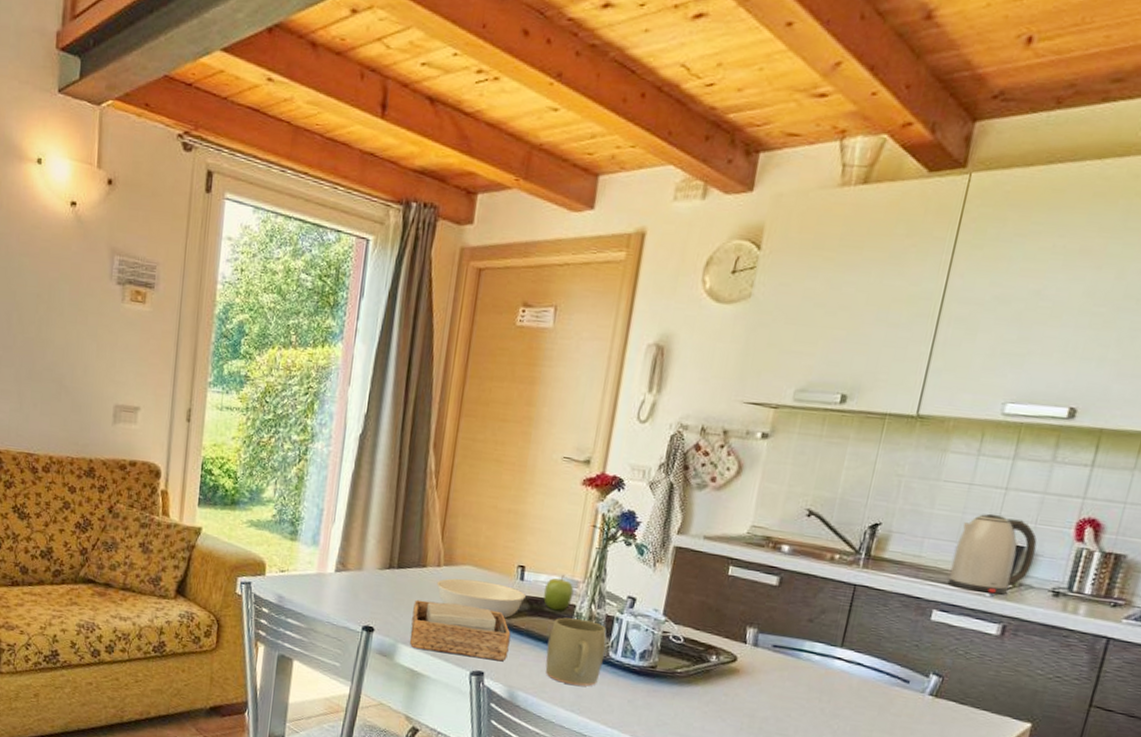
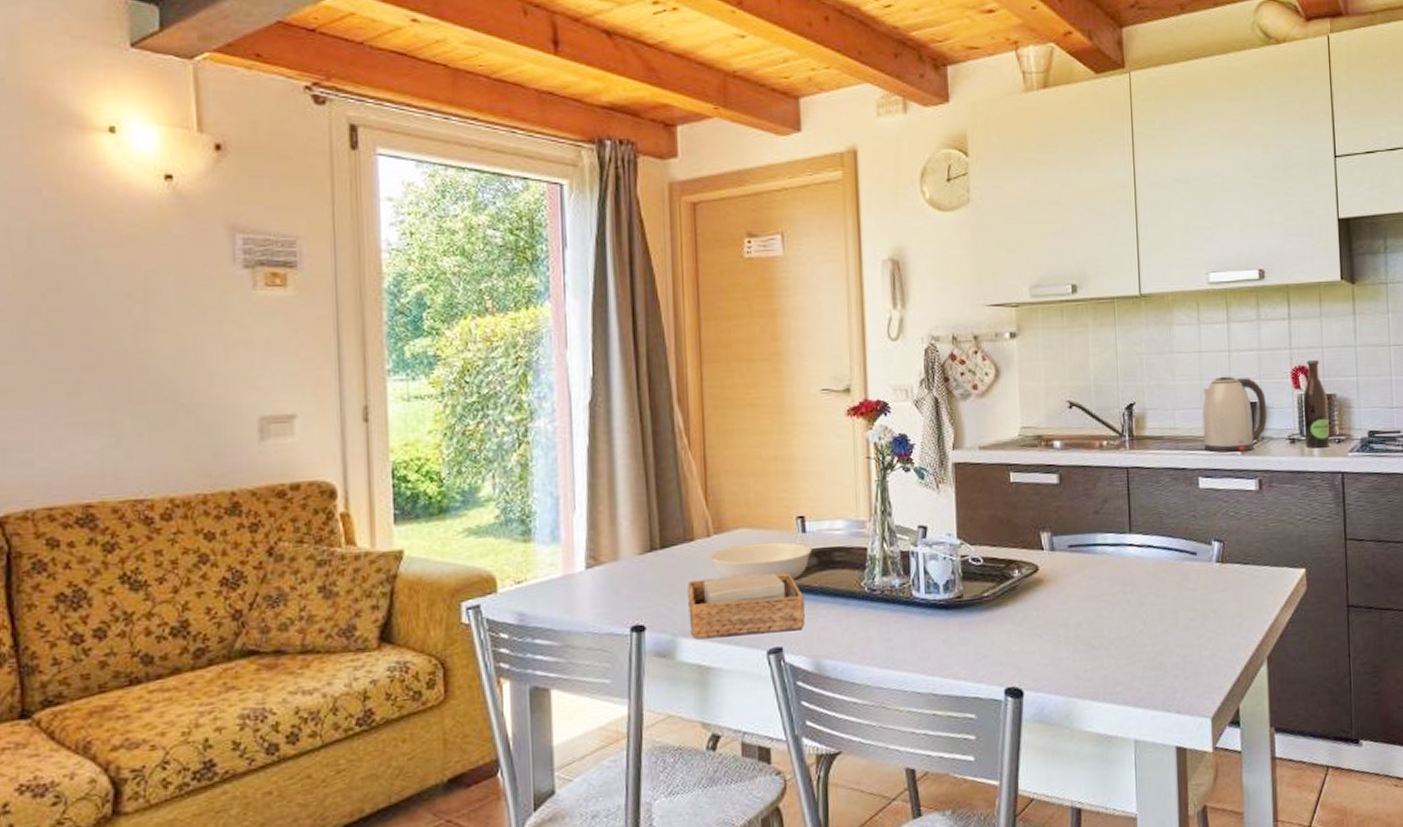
fruit: present [543,574,574,613] -> none [829,516,862,560]
mug: present [545,617,607,687] -> none [845,561,909,638]
bottle: none [1070,513,1118,609] -> present [1302,359,1330,449]

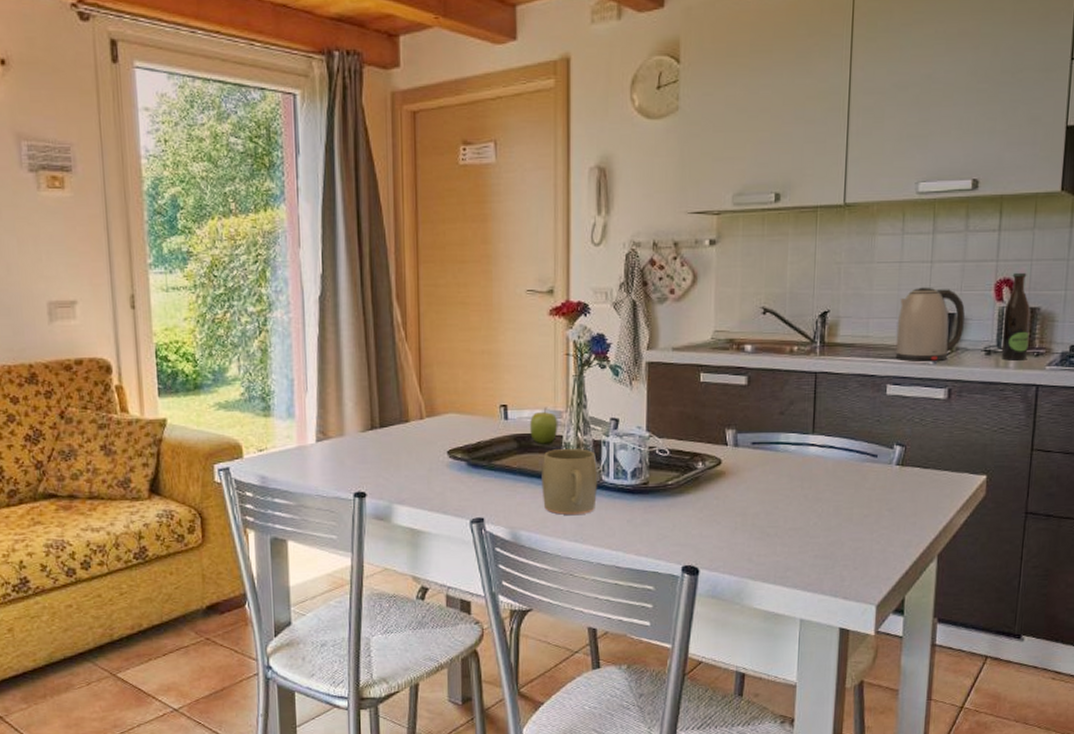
napkin holder: present [688,573,805,639] -> none [403,453,504,507]
bowl: present [709,541,811,580] -> none [422,426,512,461]
fruit: none [829,516,862,560] -> present [529,407,558,446]
mug: none [845,561,909,638] -> present [542,448,598,516]

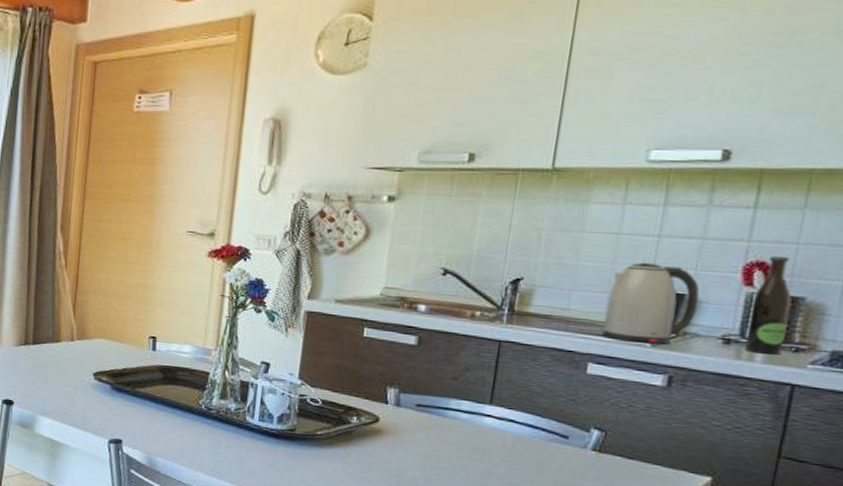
fruit: present [529,407,558,446] -> none [176,343,207,380]
mug: present [542,448,598,516] -> none [182,384,243,451]

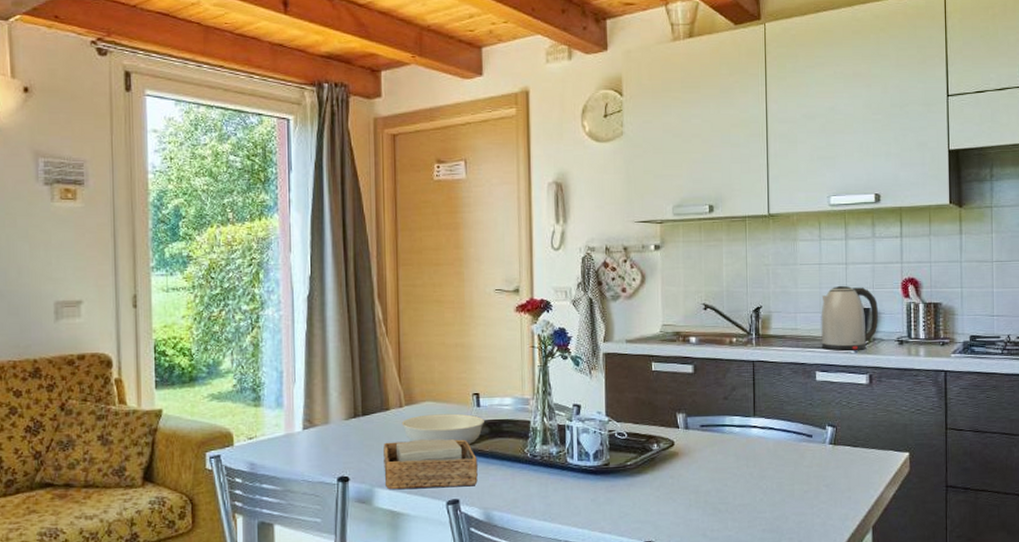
napkin holder: none [48,373,146,429] -> present [383,439,478,490]
bowl: none [71,351,159,388] -> present [401,413,484,445]
bottle: present [744,255,792,355] -> none [911,272,935,349]

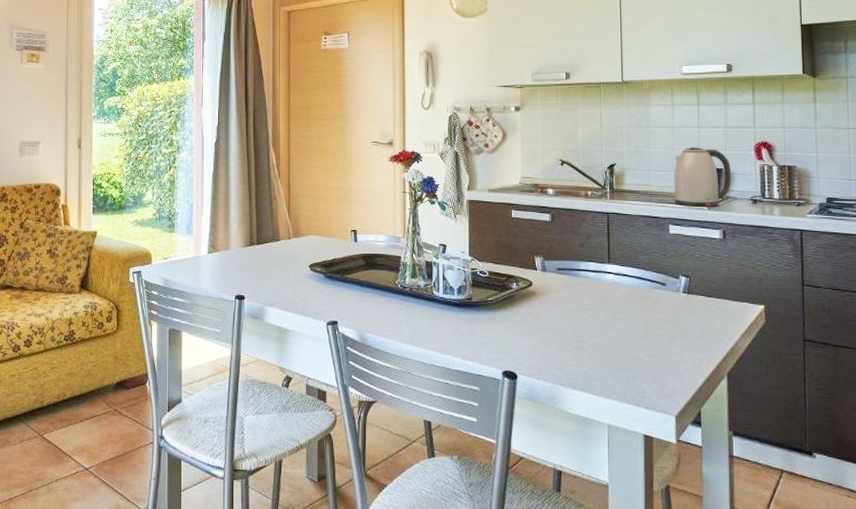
napkin holder: present [383,439,478,490] -> none [274,267,354,310]
bowl: present [401,413,484,445] -> none [289,246,360,275]

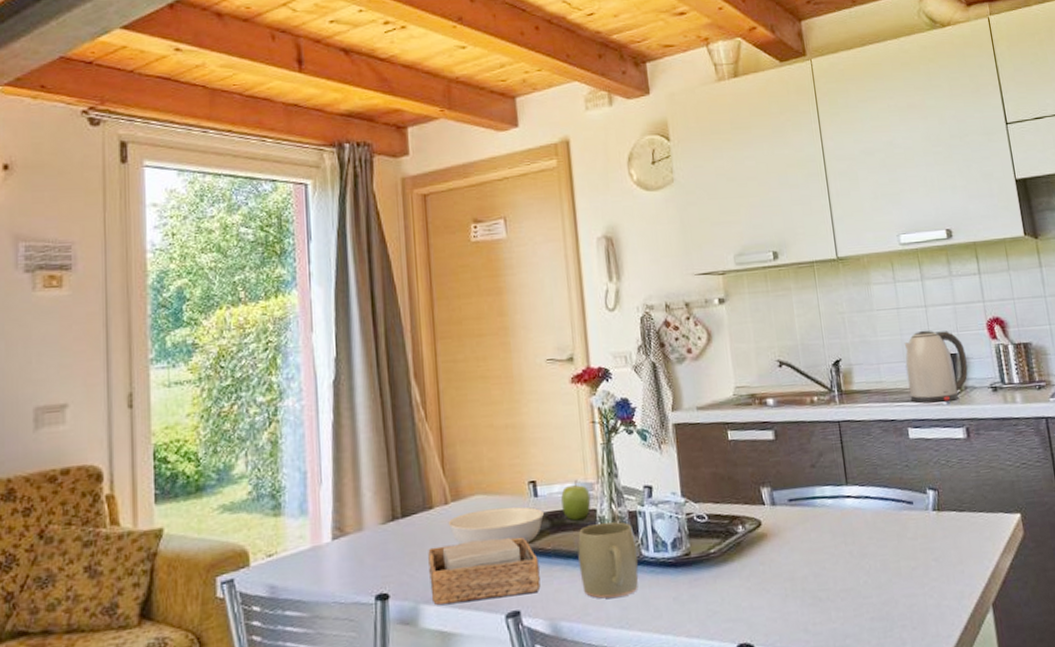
napkin holder: none [274,267,354,310] -> present [428,537,541,605]
bowl: none [289,246,360,275] -> present [448,506,544,544]
fruit: none [374,233,397,264] -> present [560,479,591,522]
mug: none [384,266,430,323] -> present [577,521,639,599]

